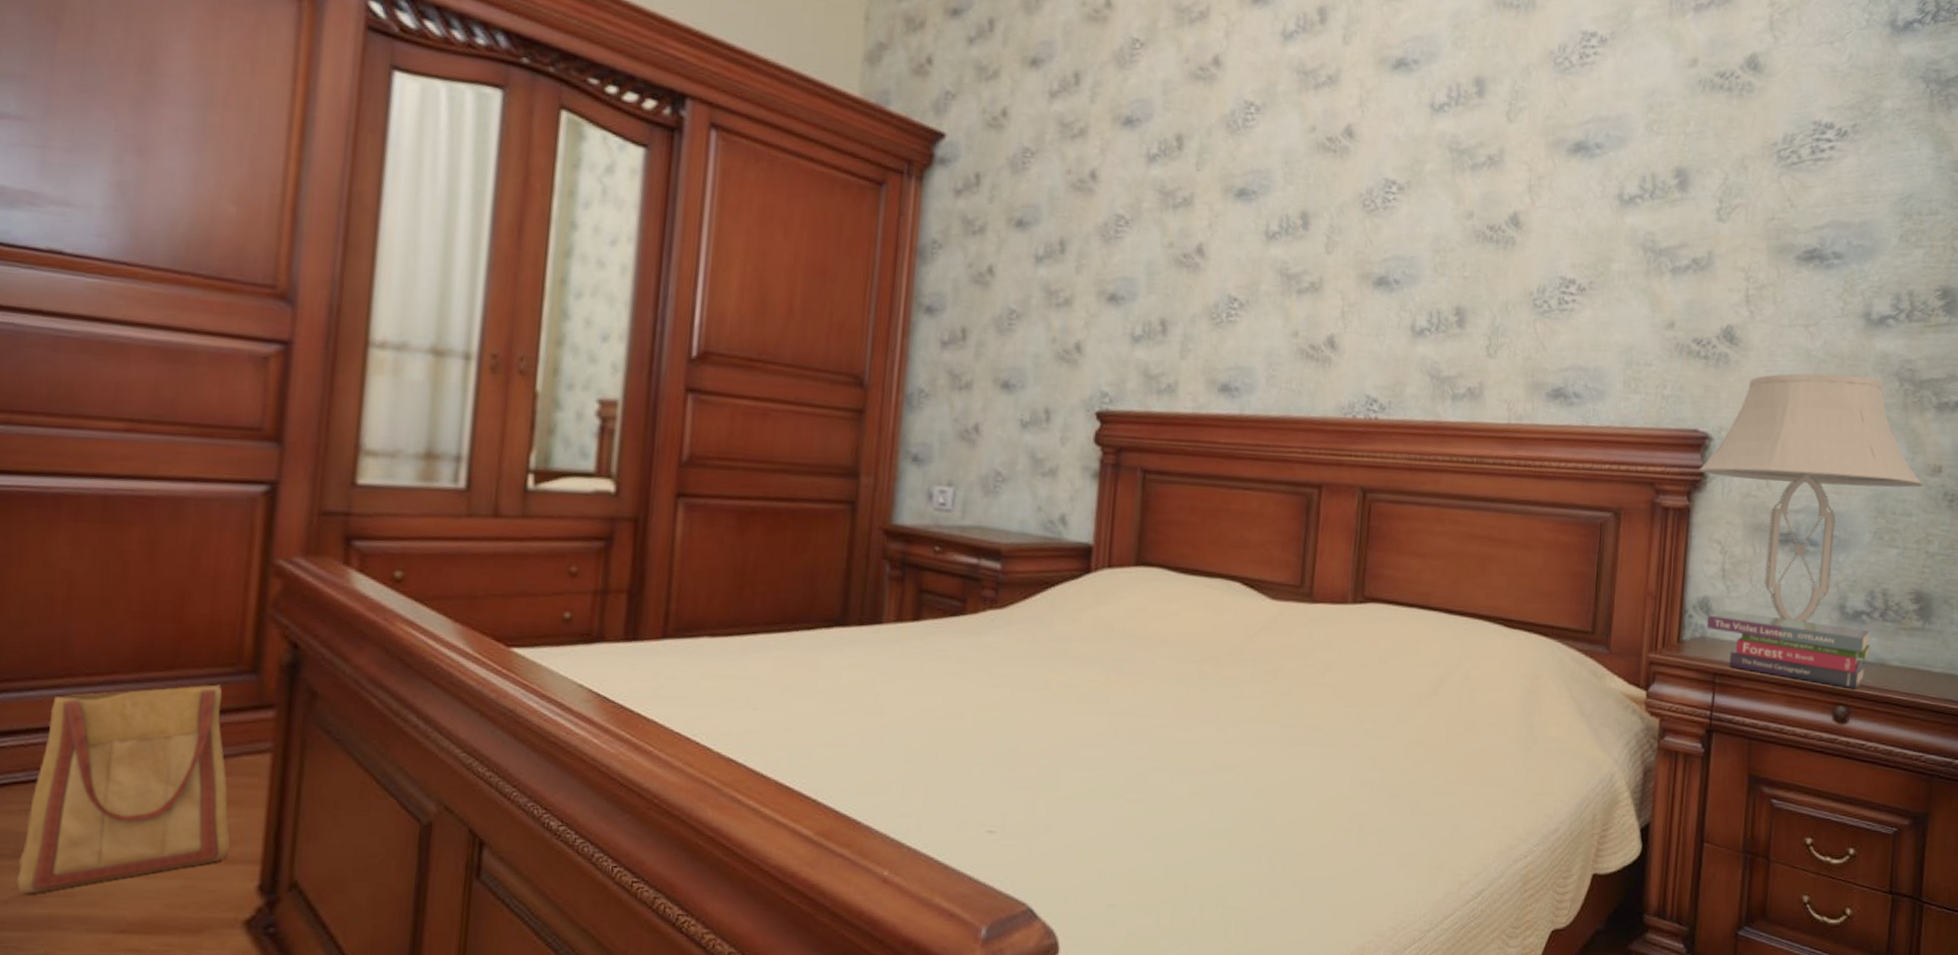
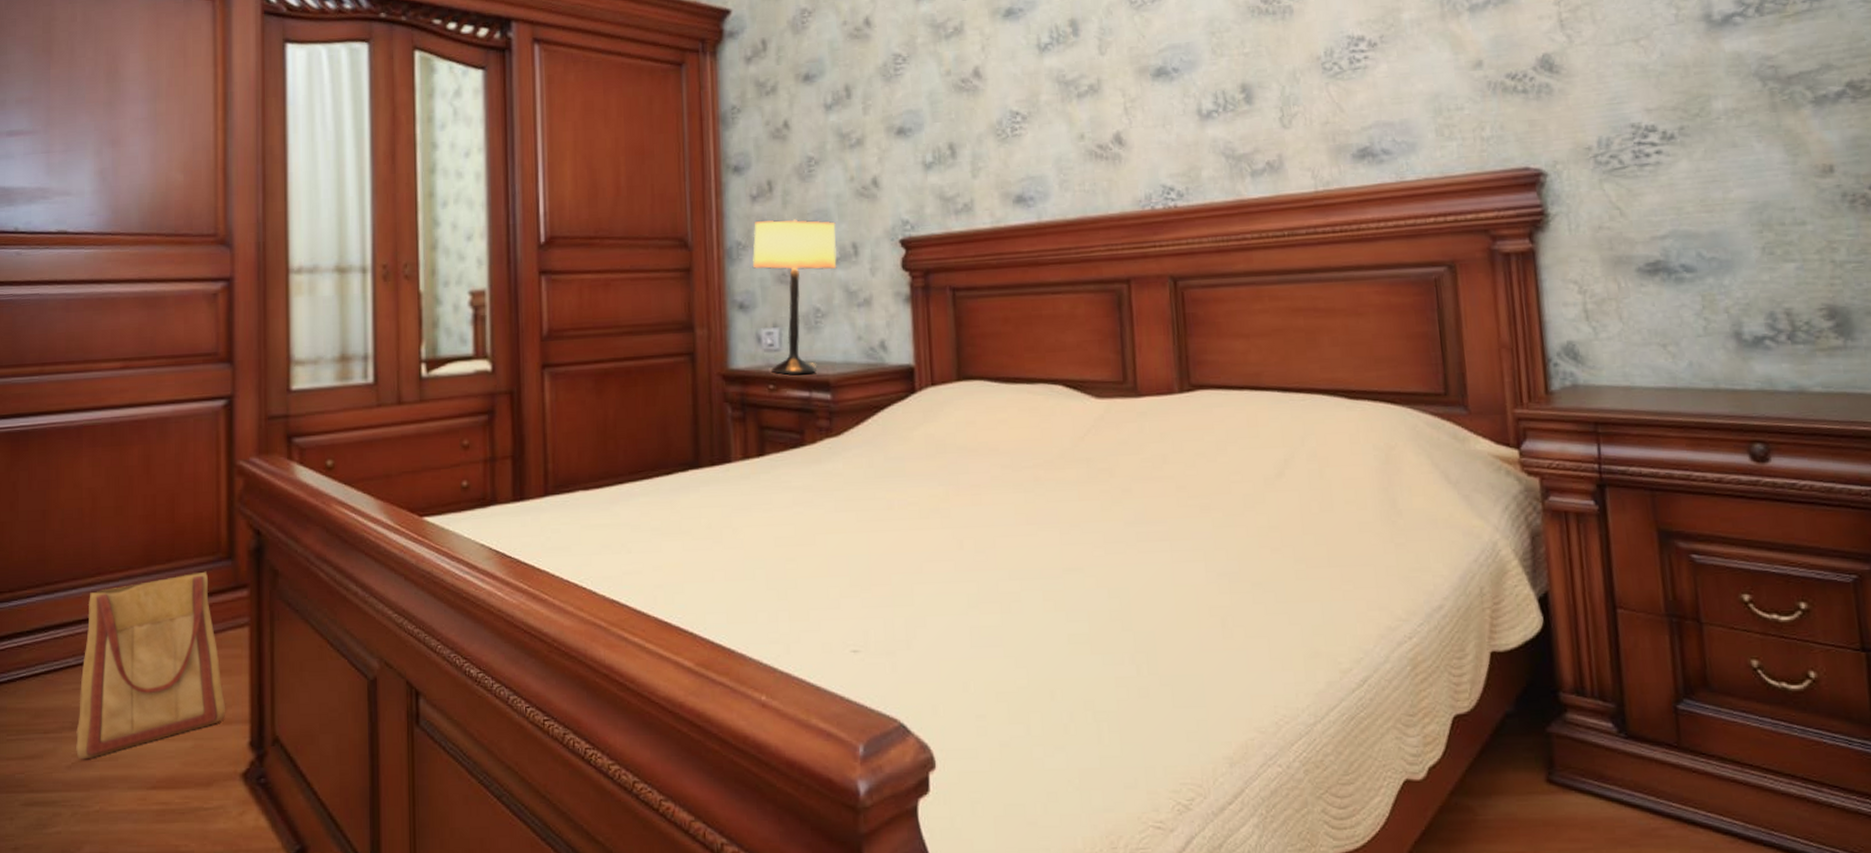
table lamp: none [933,370,1030,541] -> present [752,219,837,376]
table lamp: present [1698,373,1924,622] -> none [1537,82,1815,357]
books: present [1707,609,1870,689] -> none [1576,352,1783,423]

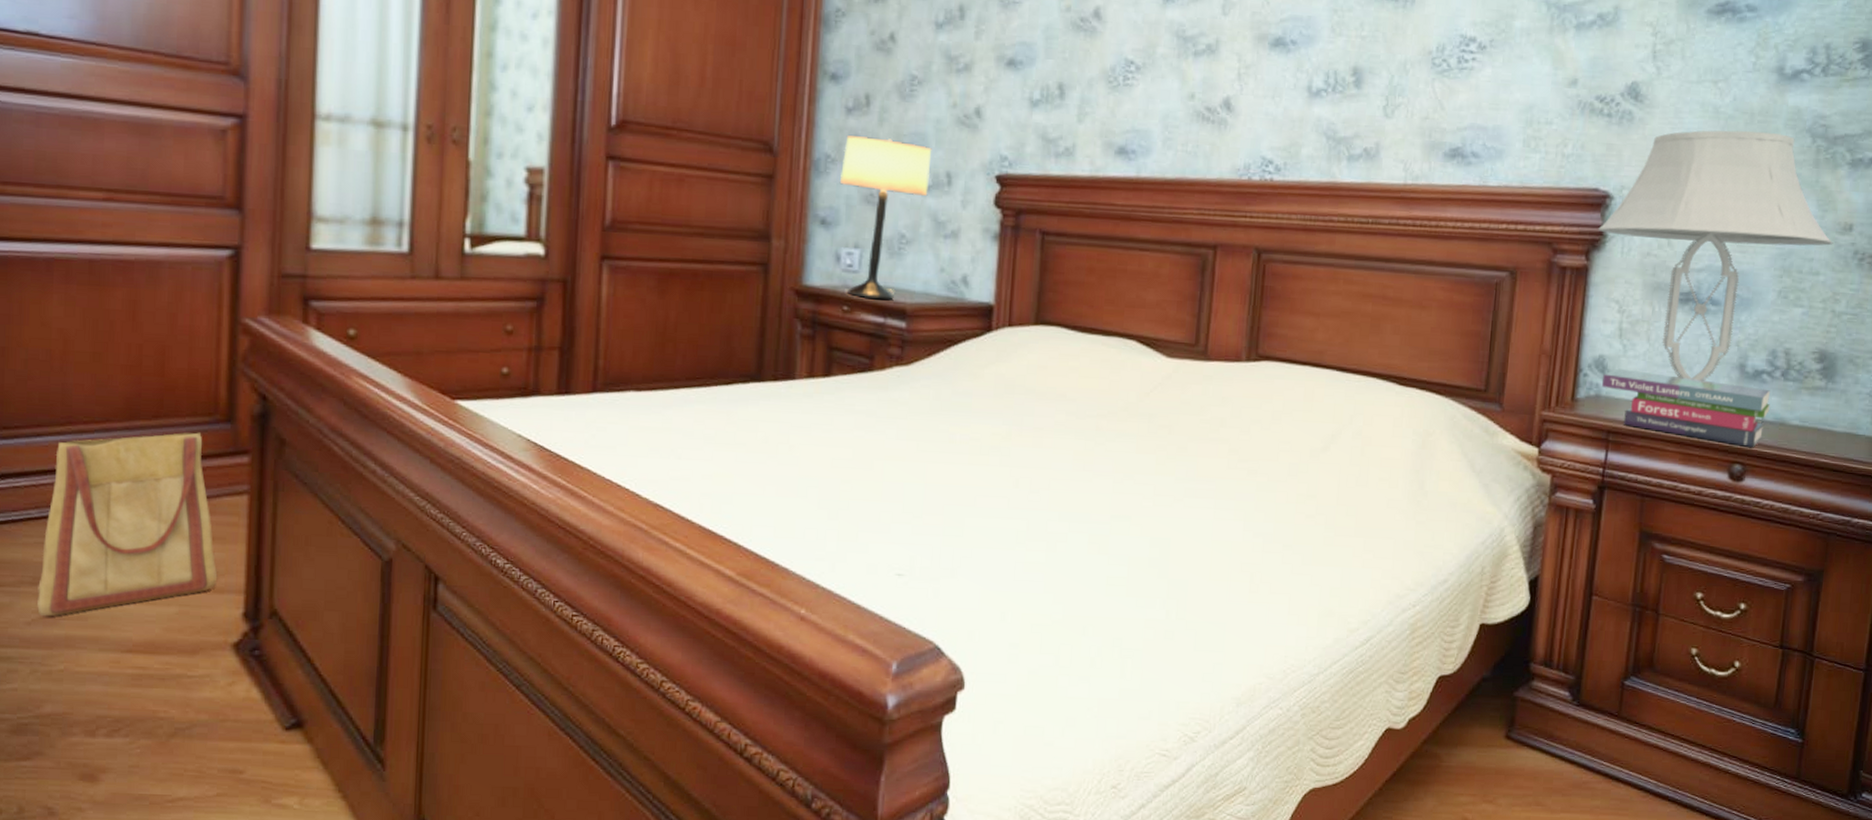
table lamp: none [1537,82,1815,357] -> present [1598,130,1833,381]
books: none [1576,352,1783,423] -> present [1602,368,1770,447]

